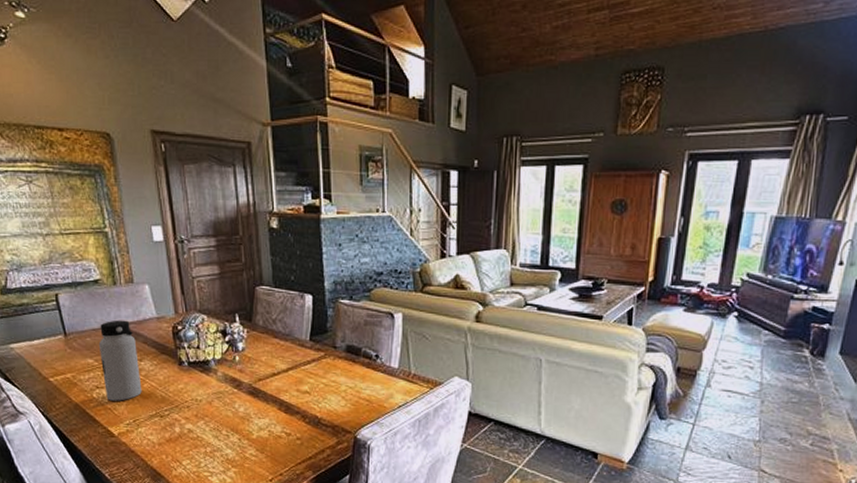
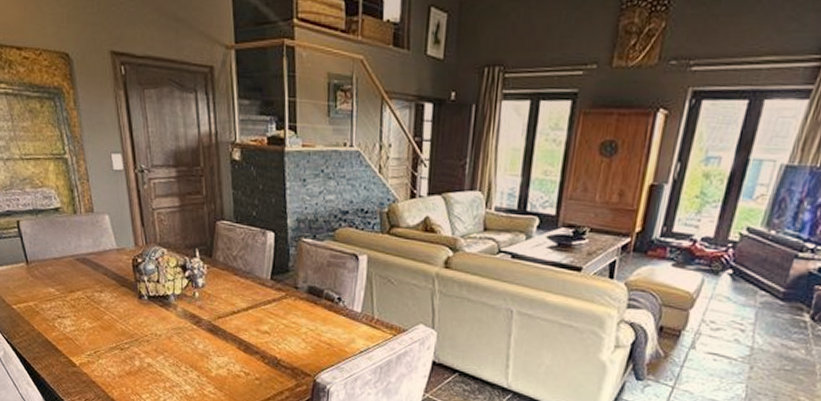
water bottle: present [98,320,142,401] -> none [59,249,103,332]

